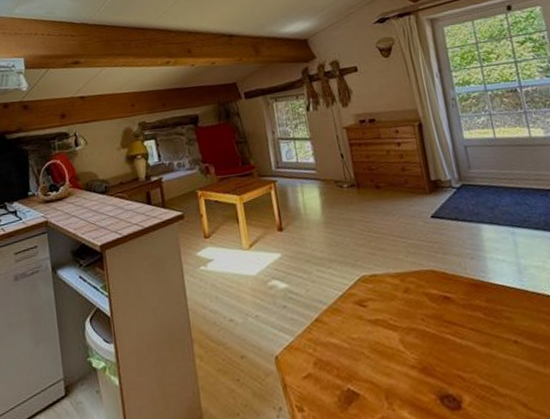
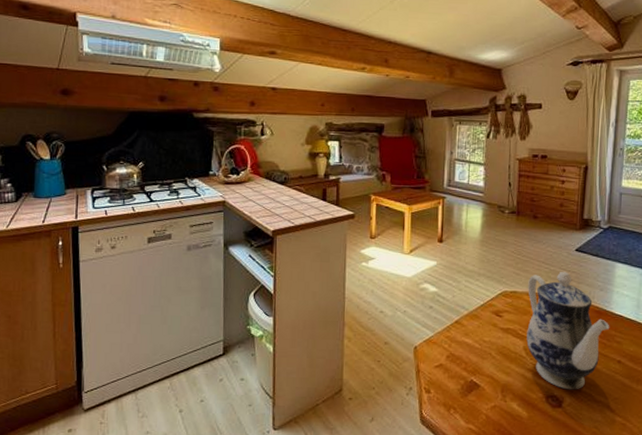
teapot: none [386,243,494,386] -> present [526,271,610,390]

